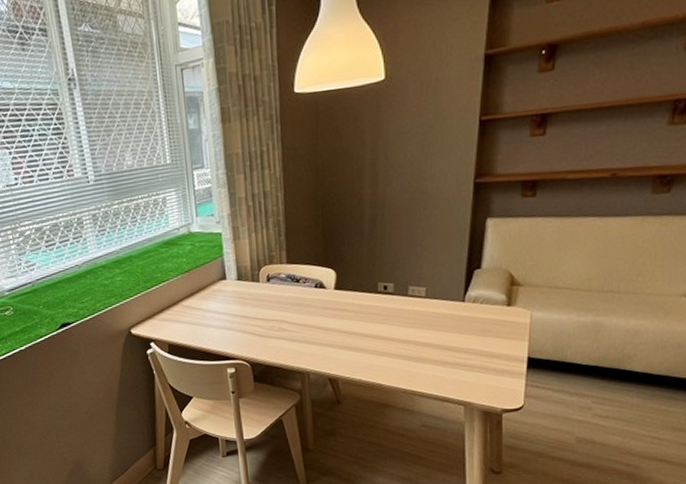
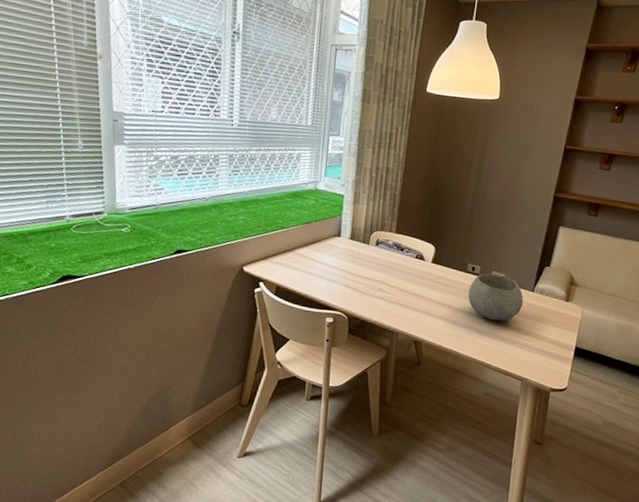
bowl: none [383,288,454,343] -> present [468,273,524,322]

